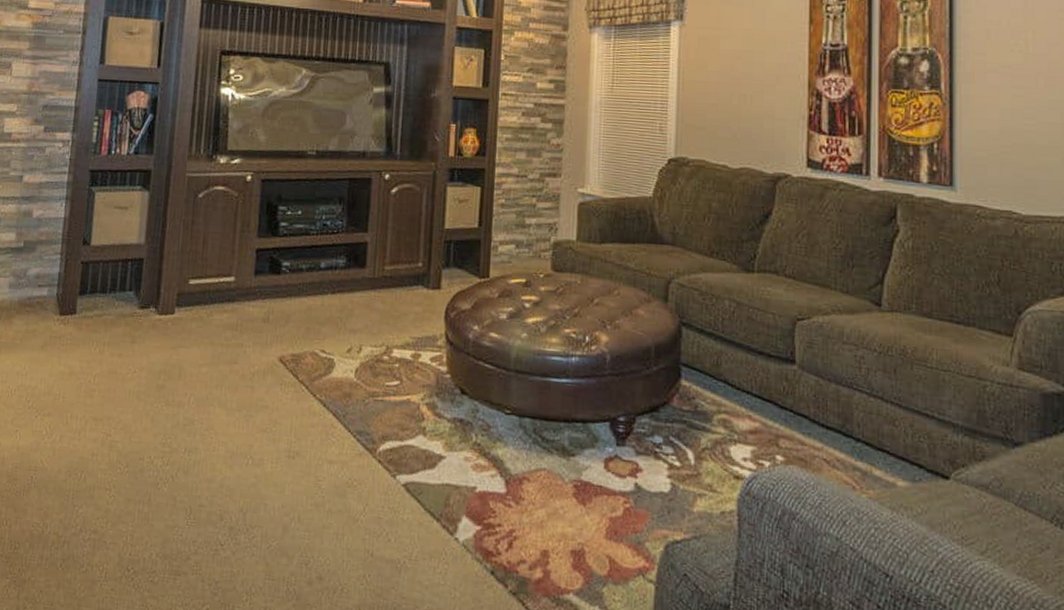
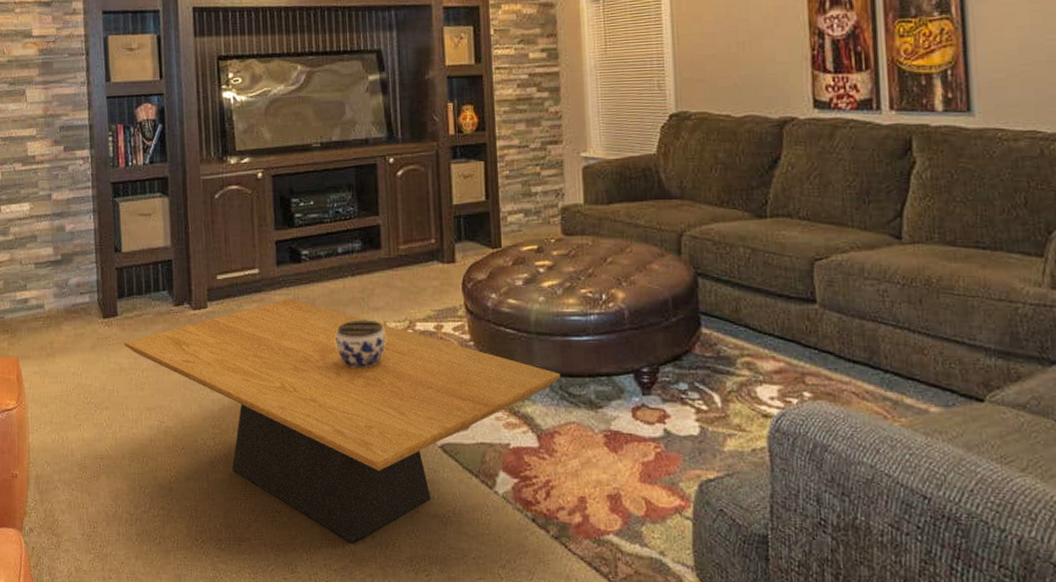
coffee table: none [78,311,535,585] -> present [123,299,560,543]
jar: none [306,340,360,393] -> present [335,319,386,369]

